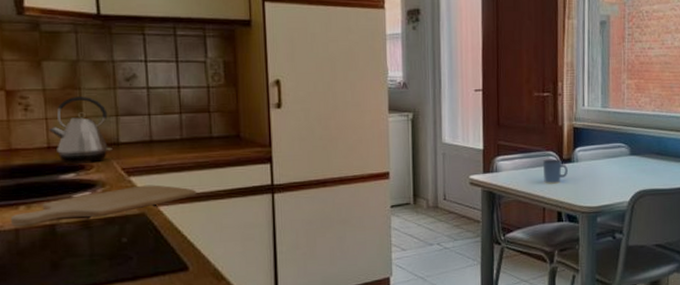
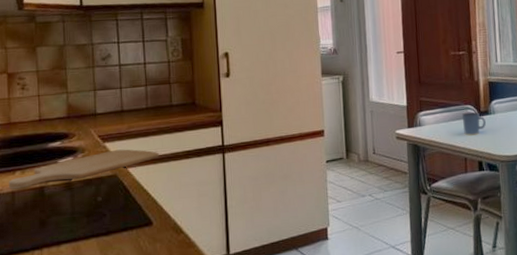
kettle: present [48,95,113,164] -> none [40,74,91,133]

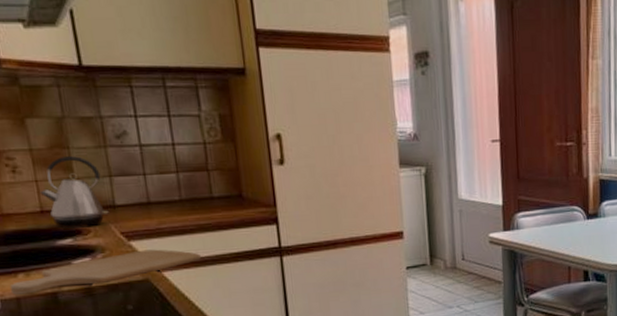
kettle: none [40,74,91,133] -> present [40,155,109,229]
mug: present [461,112,486,136] -> none [566,214,594,242]

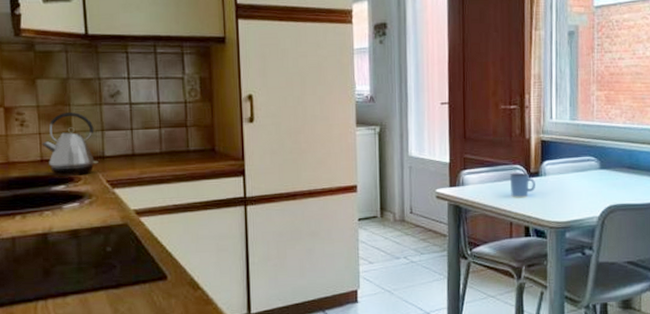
chopping board: present [9,249,202,295] -> none [7,196,175,235]
mug: none [566,214,594,242] -> present [509,172,535,198]

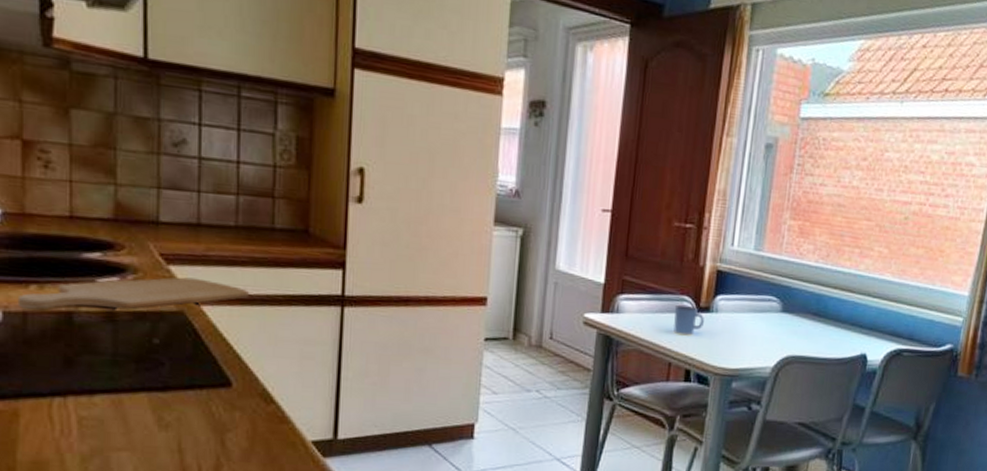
chopping board: none [7,196,175,235] -> present [17,277,250,310]
kettle: present [42,111,98,176] -> none [73,157,150,243]

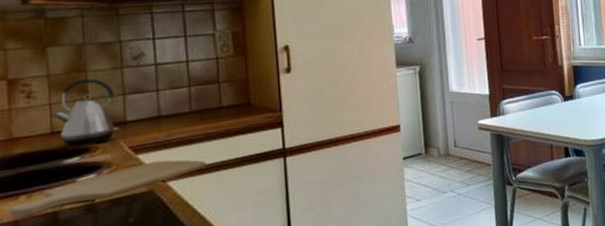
kettle: none [73,157,150,243] -> present [52,78,119,148]
mug: present [673,304,704,336] -> none [546,97,571,122]

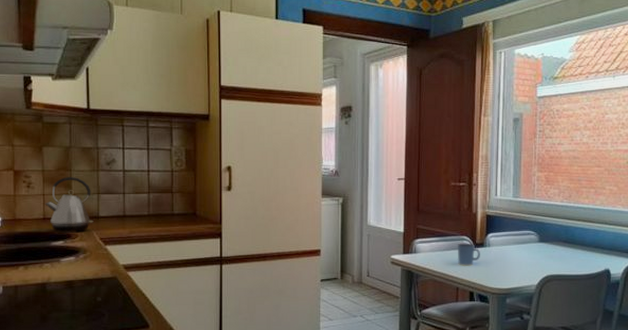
chopping board: present [9,160,208,218] -> none [11,253,159,283]
mug: none [546,97,571,122] -> present [457,243,480,266]

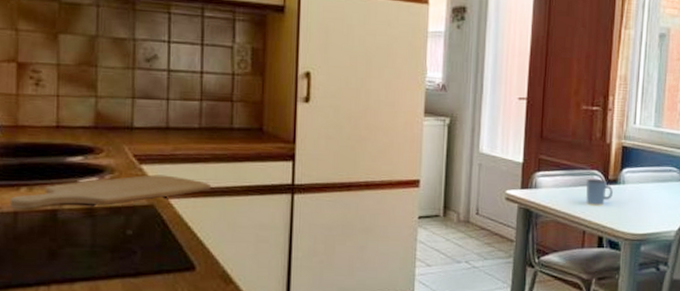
chopping board: none [11,253,159,283] -> present [9,174,212,209]
kettle: present [45,176,93,233] -> none [59,73,125,147]

